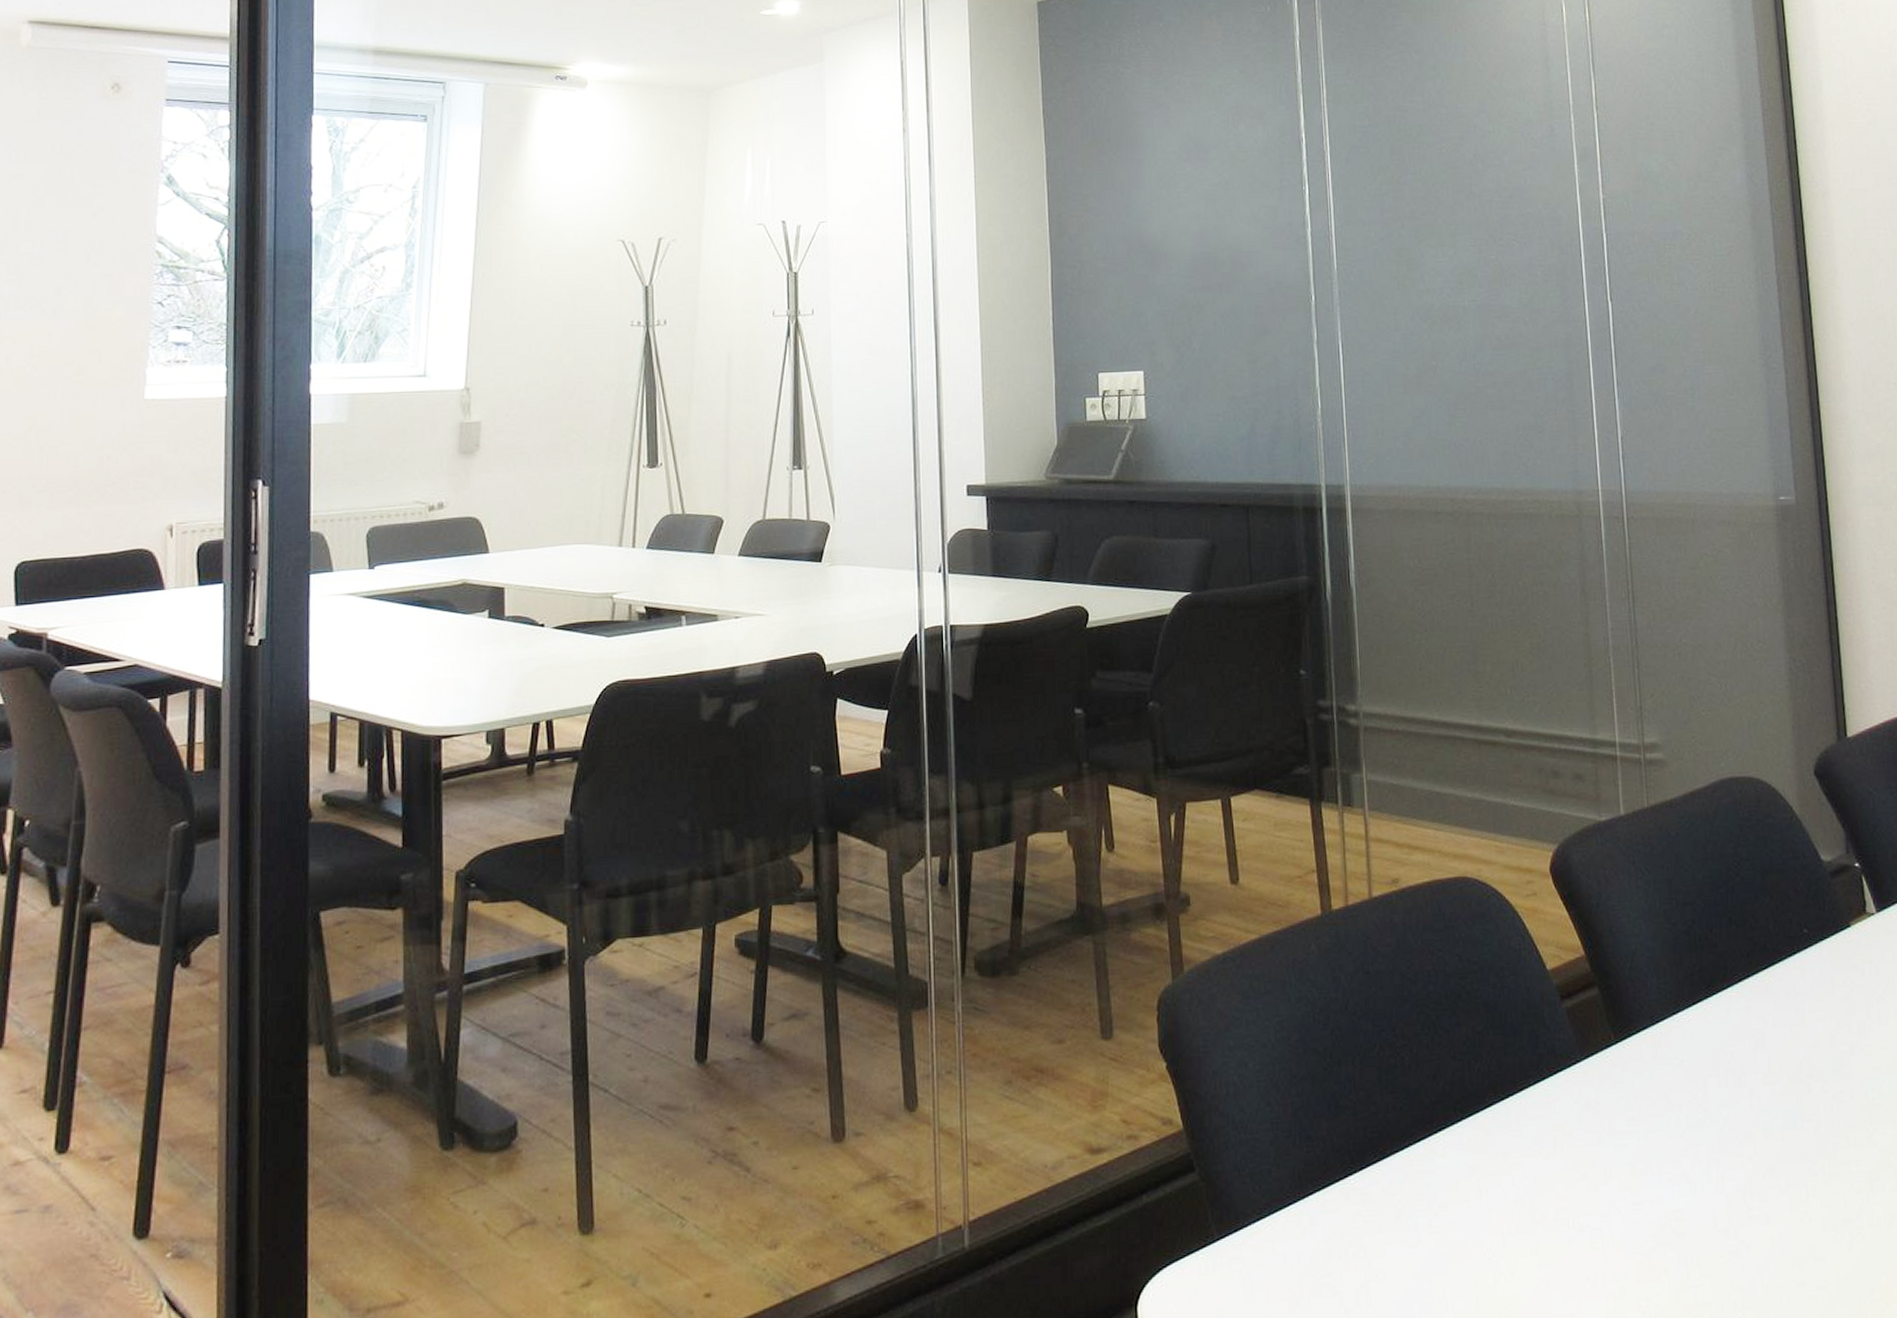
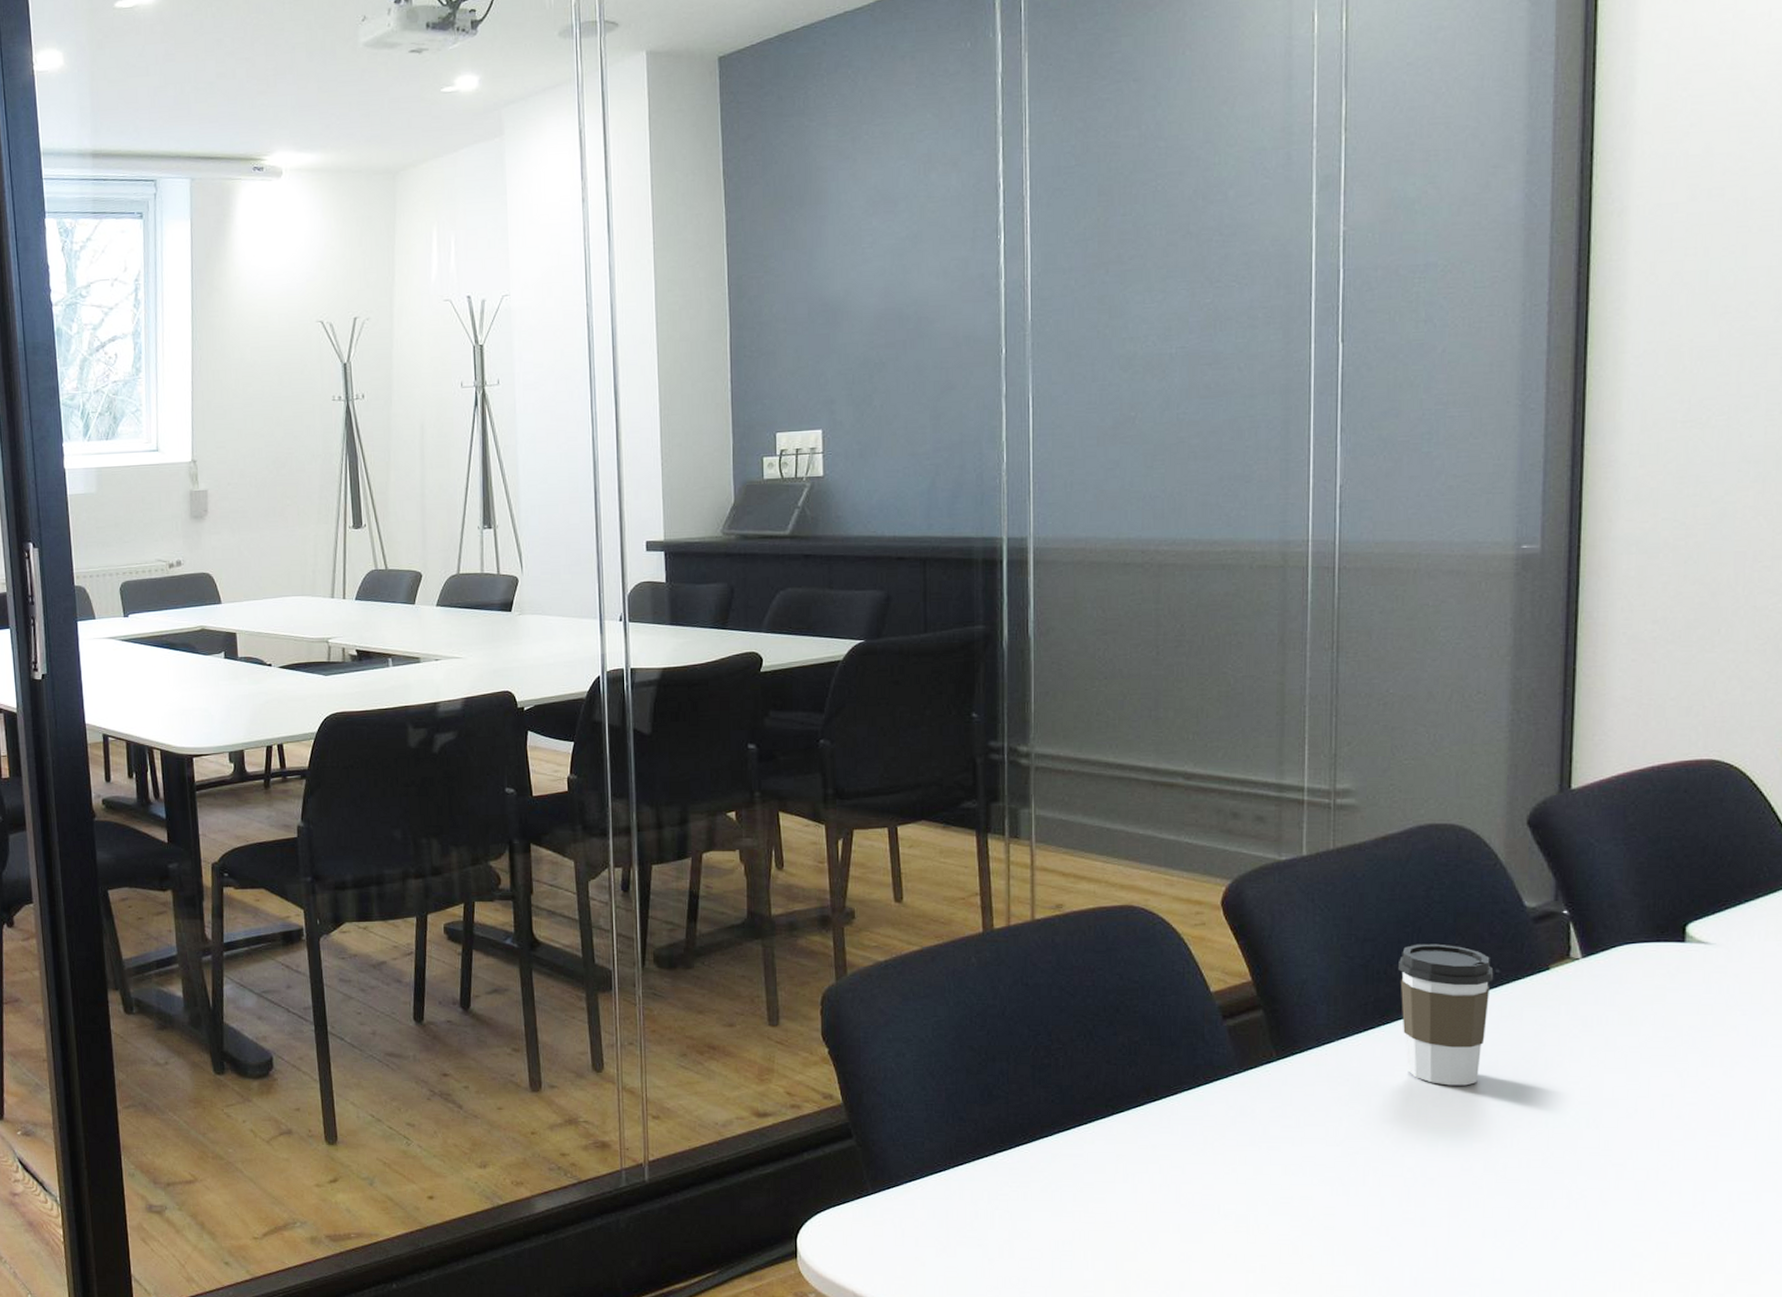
coffee cup: none [1717,904,1803,1060] -> present [1399,943,1494,1086]

